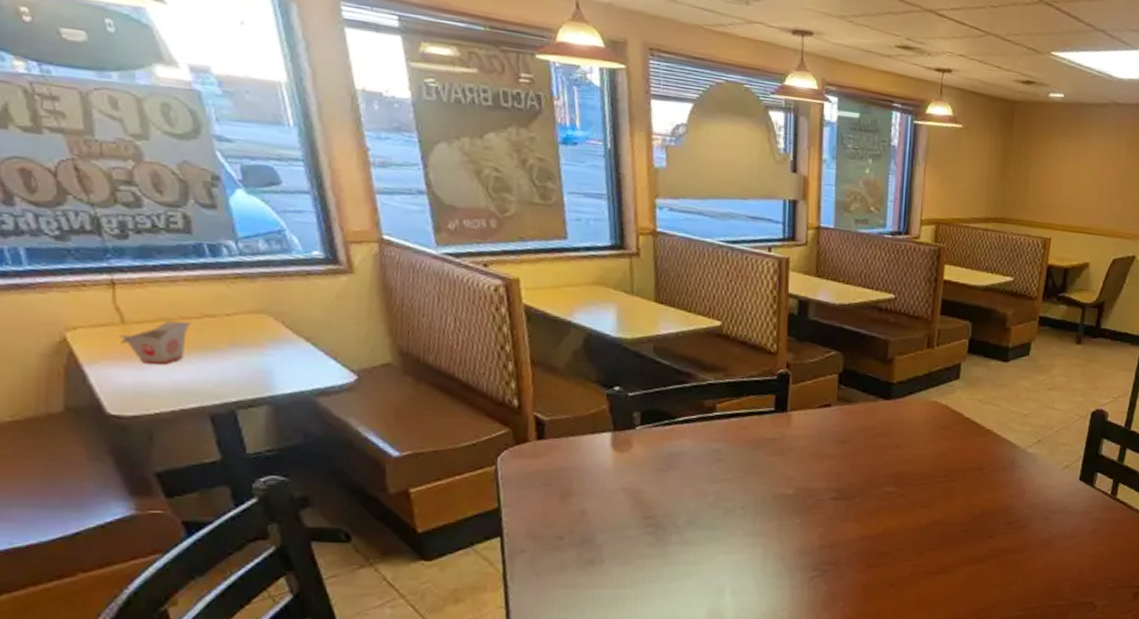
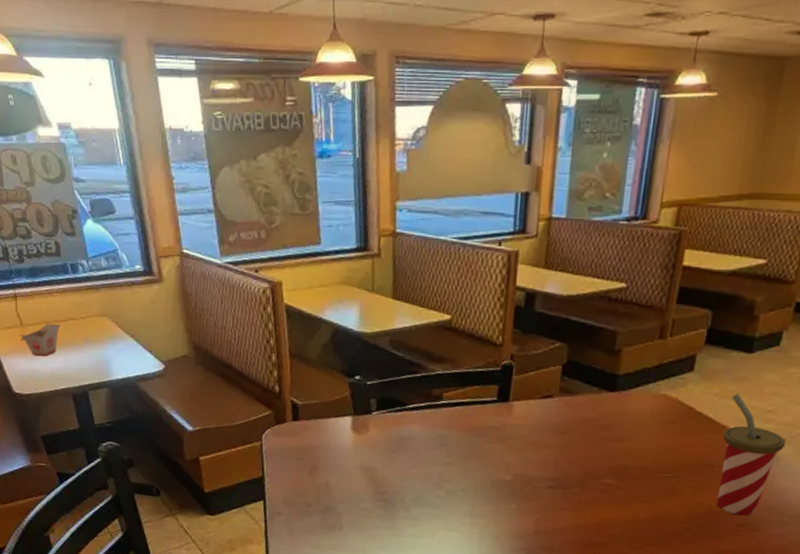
beverage cup: none [988,400,1041,514] -> present [716,394,787,516]

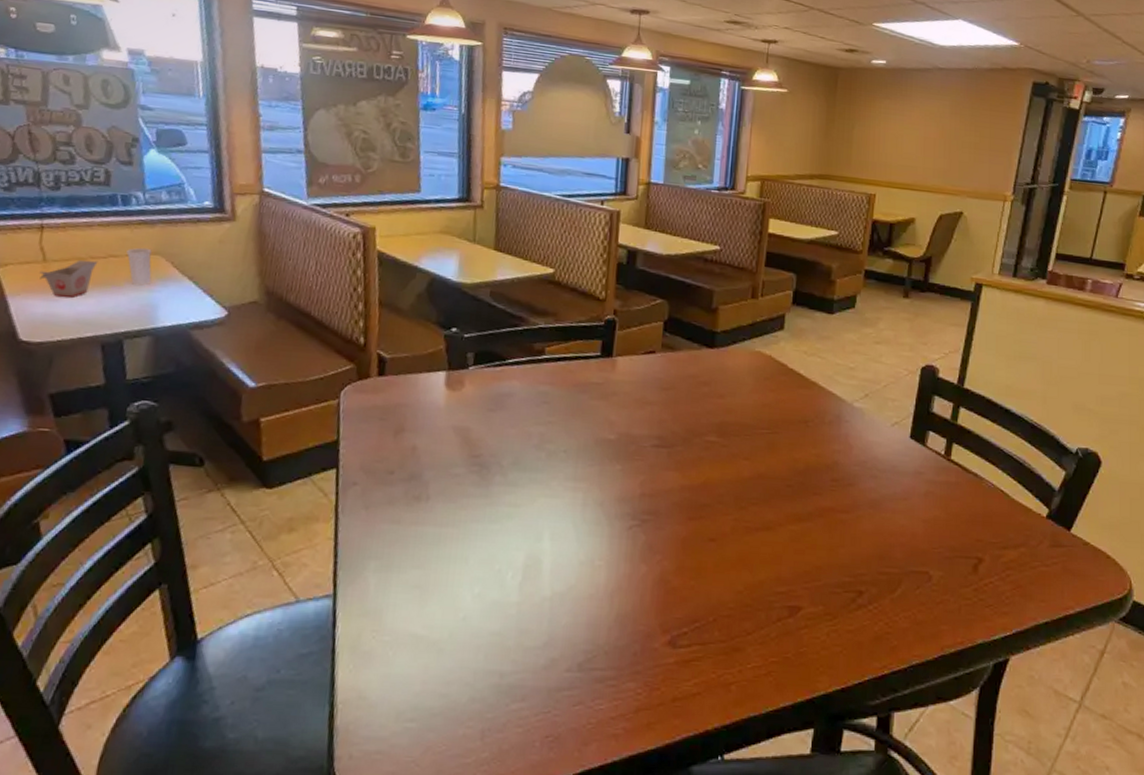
cup: none [81,310,103,345] -> present [126,247,152,287]
beverage cup: present [716,394,787,516] -> none [813,352,869,471]

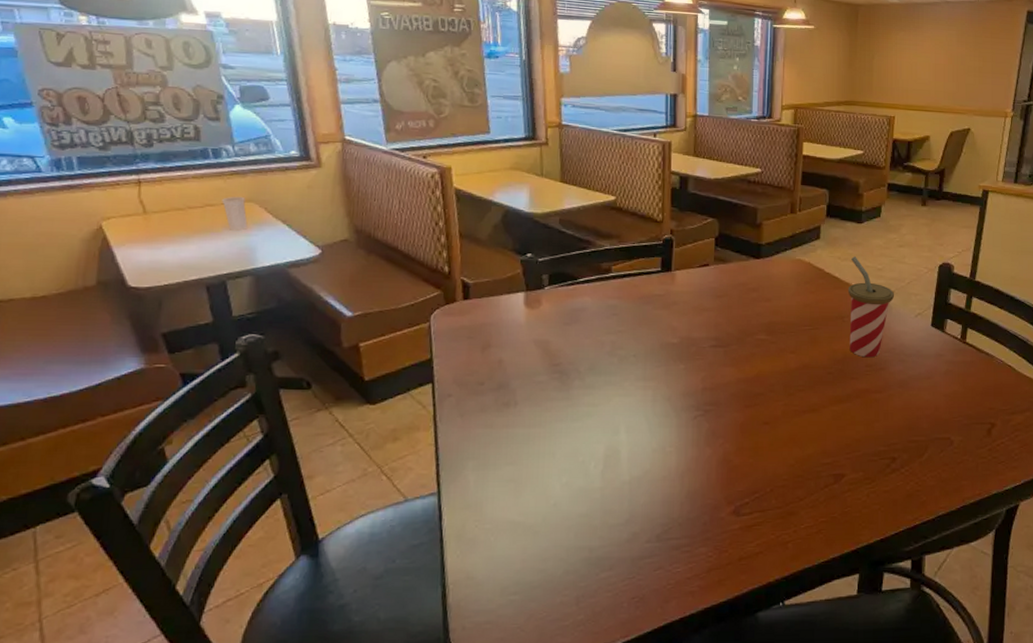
takeout container: present [39,259,98,297] -> none [141,210,196,245]
beverage cup: none [813,352,869,471] -> present [847,256,895,358]

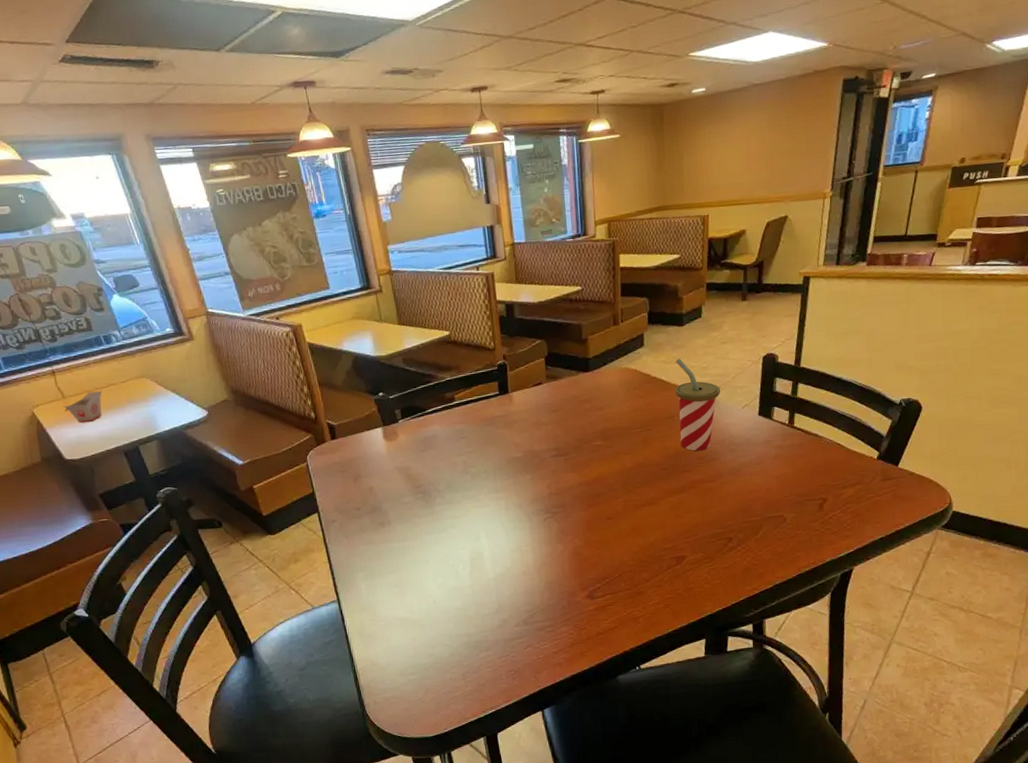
takeout container: none [141,210,196,245] -> present [63,390,103,423]
cup: present [222,196,248,232] -> none [120,373,145,405]

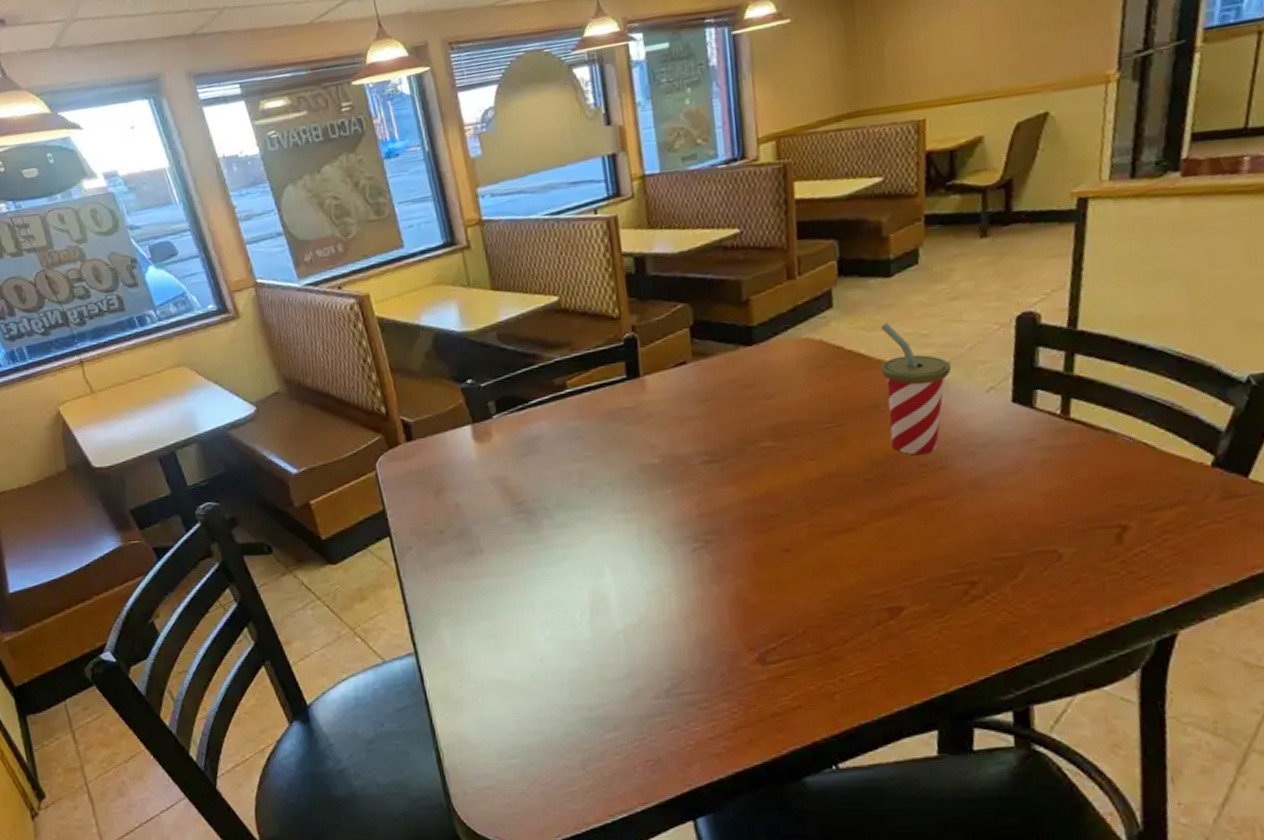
takeout container: present [63,390,103,423] -> none [91,383,135,423]

